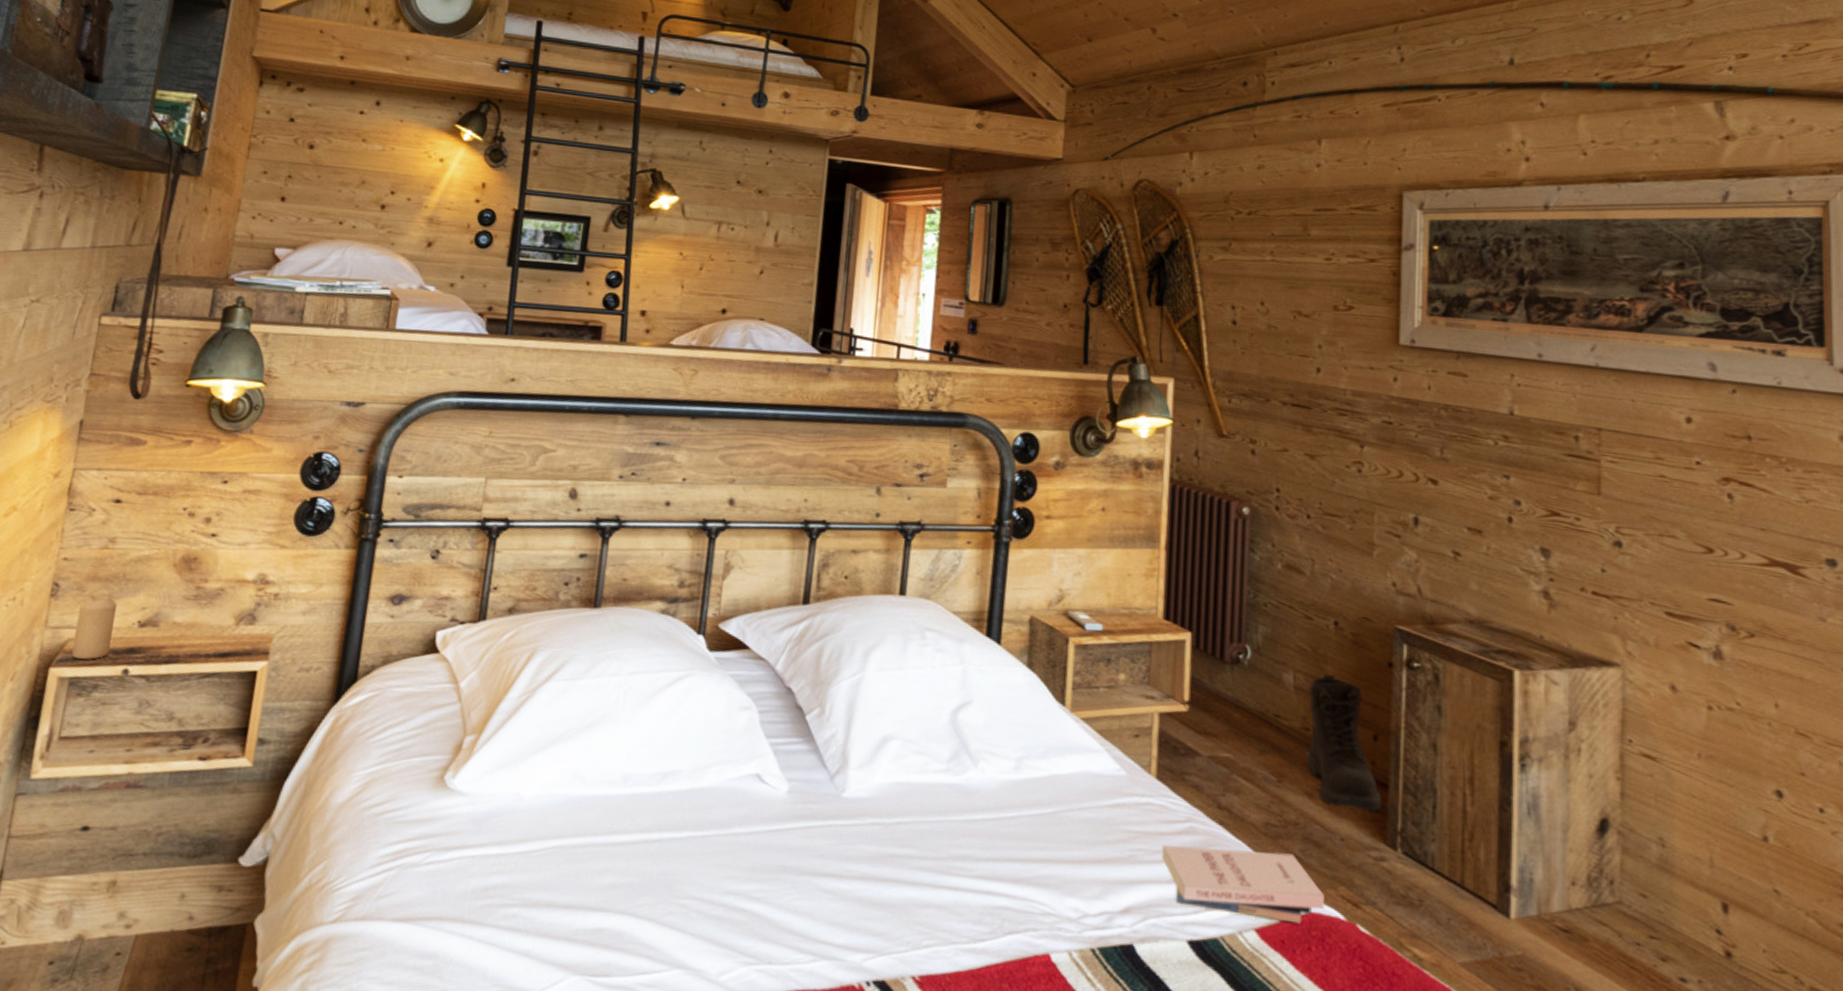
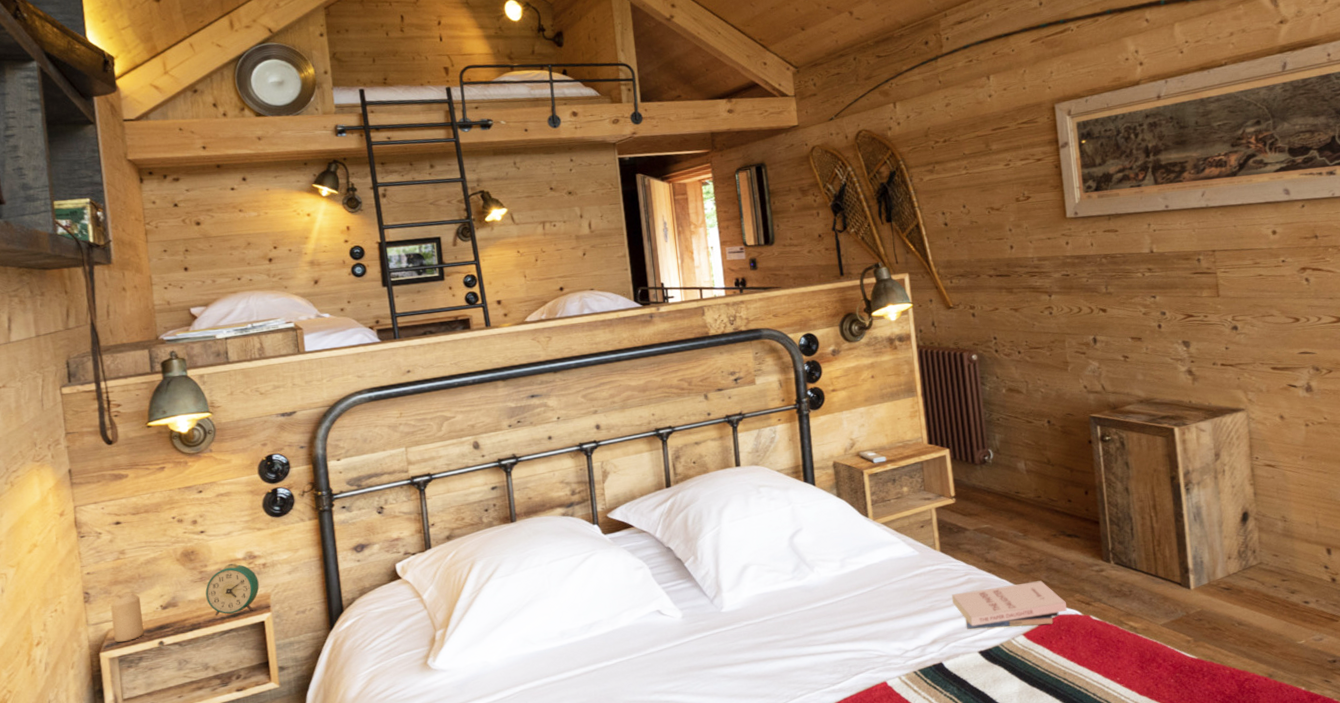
alarm clock: none [195,585,264,654] -> present [205,563,259,616]
boot: present [1307,673,1382,812] -> none [1036,457,1097,543]

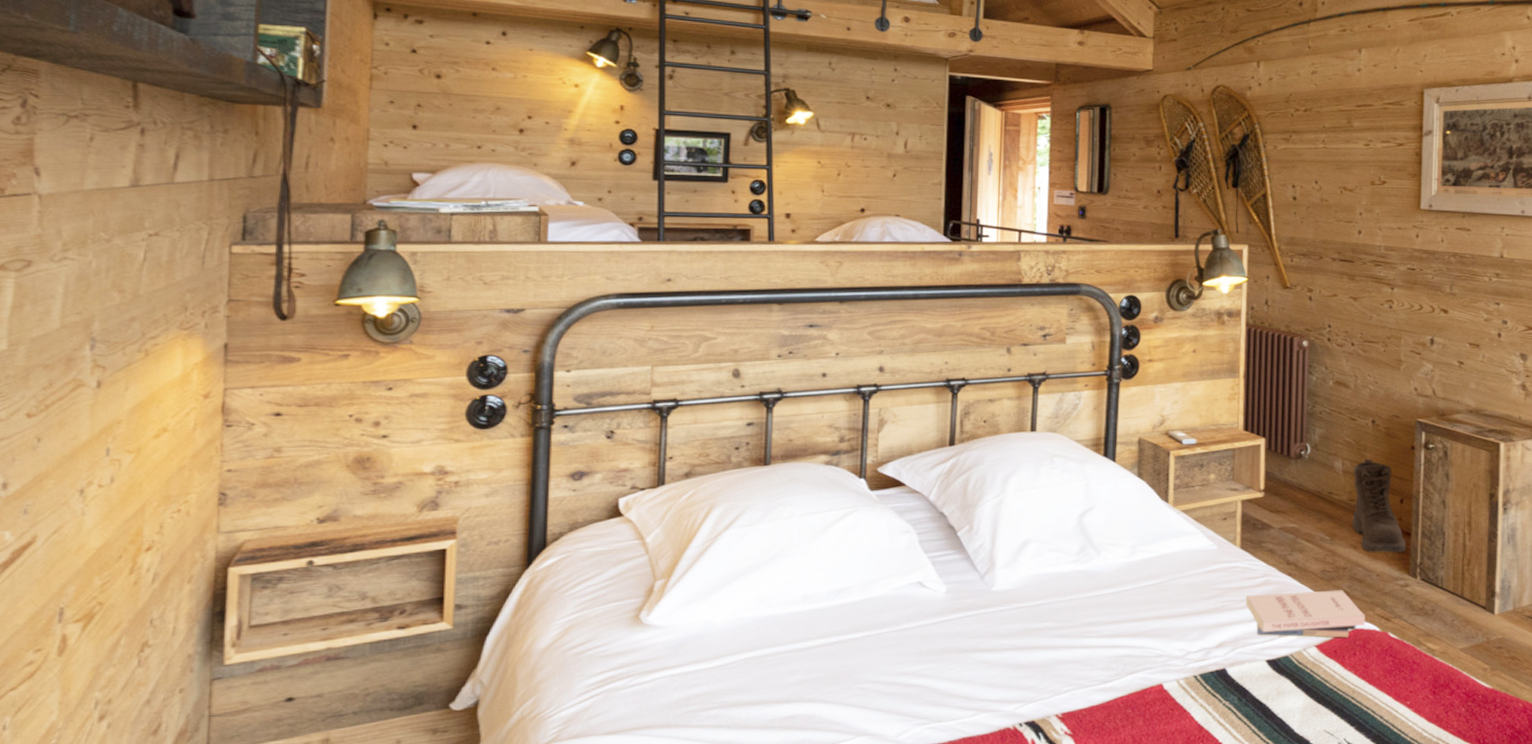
candle: present [110,592,144,642] -> none [250,498,293,557]
alarm clock: present [205,563,259,616] -> none [377,478,446,538]
boot: none [1036,457,1097,543] -> present [1352,459,1407,553]

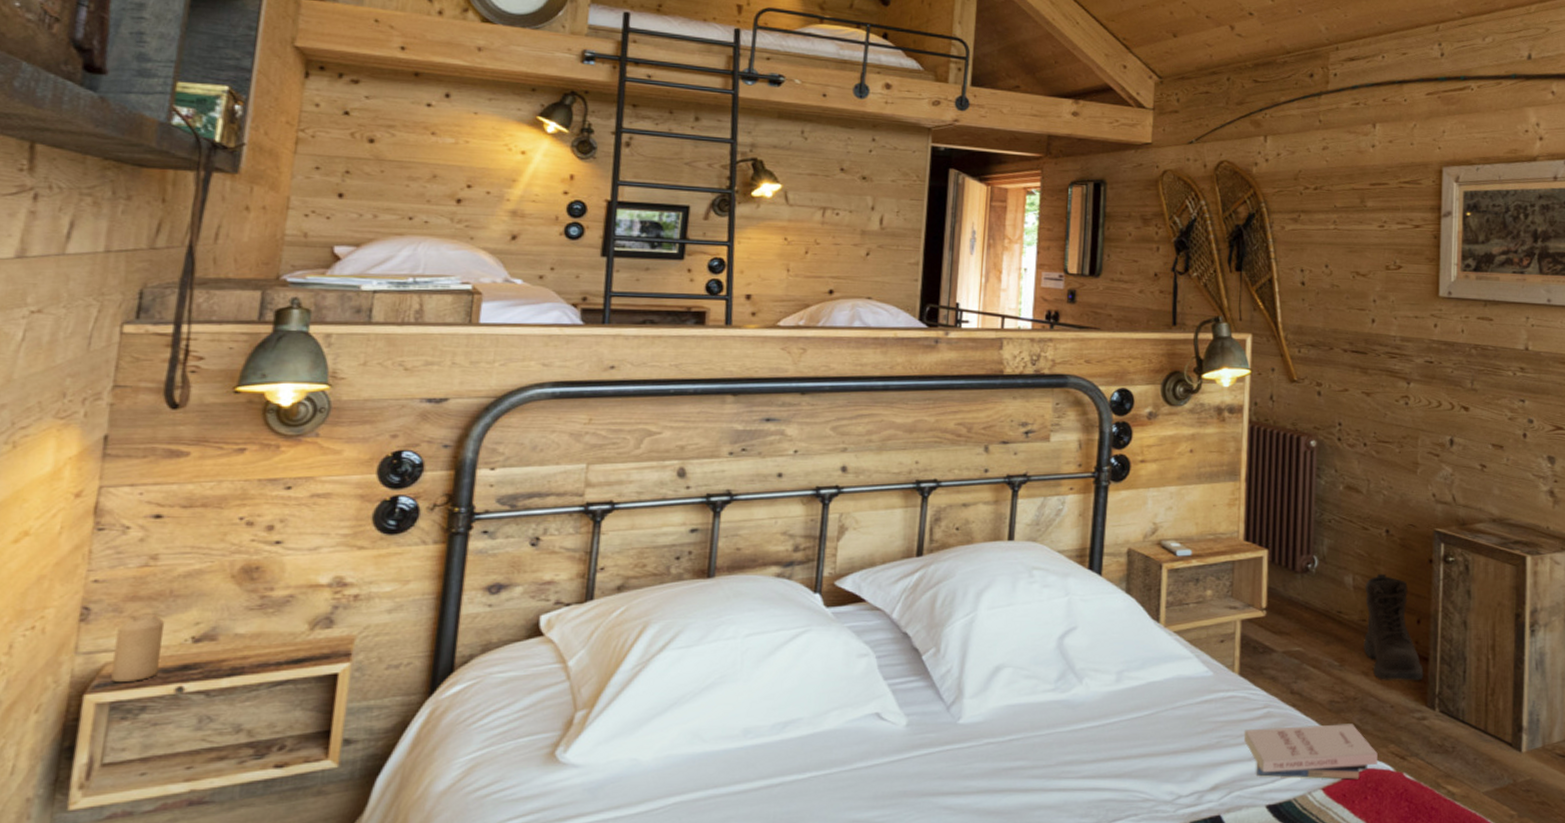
candle: none [250,498,293,557] -> present [111,613,165,682]

